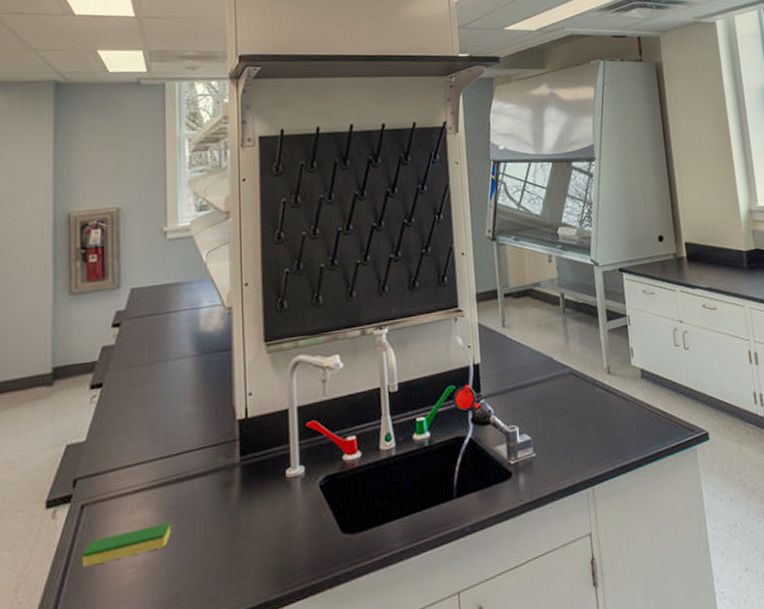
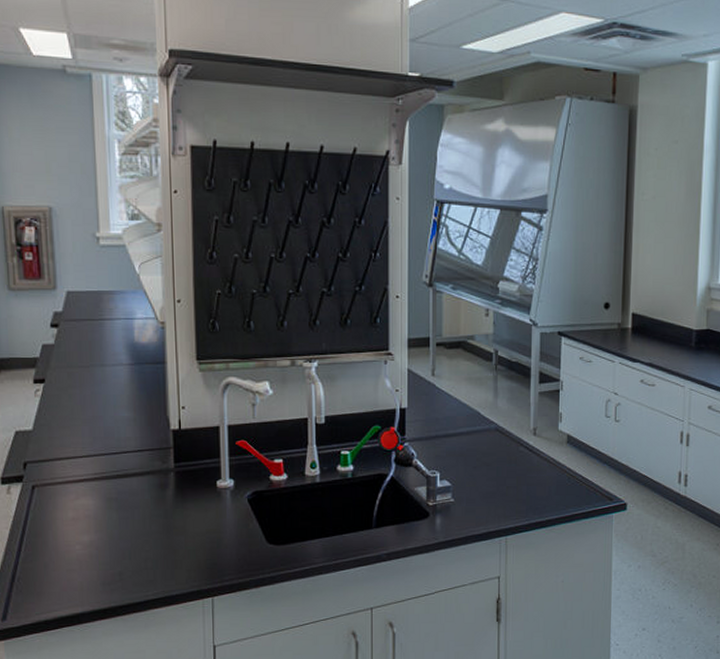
dish sponge: present [83,523,171,568] -> none [36,512,113,538]

